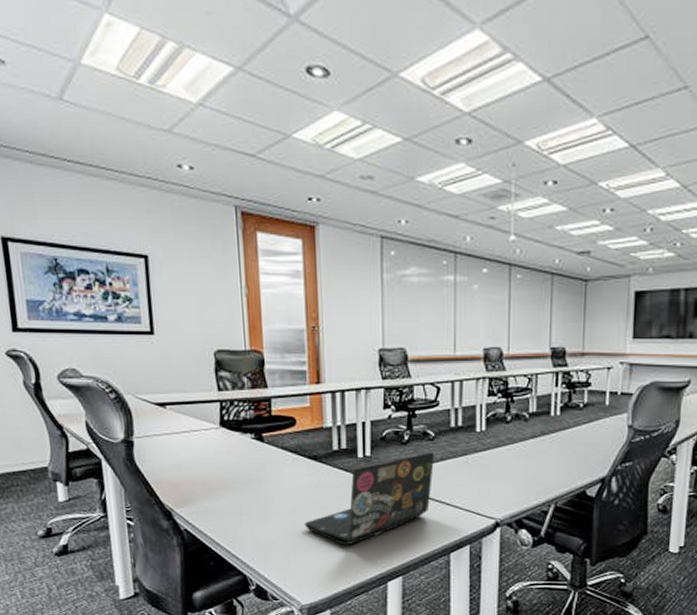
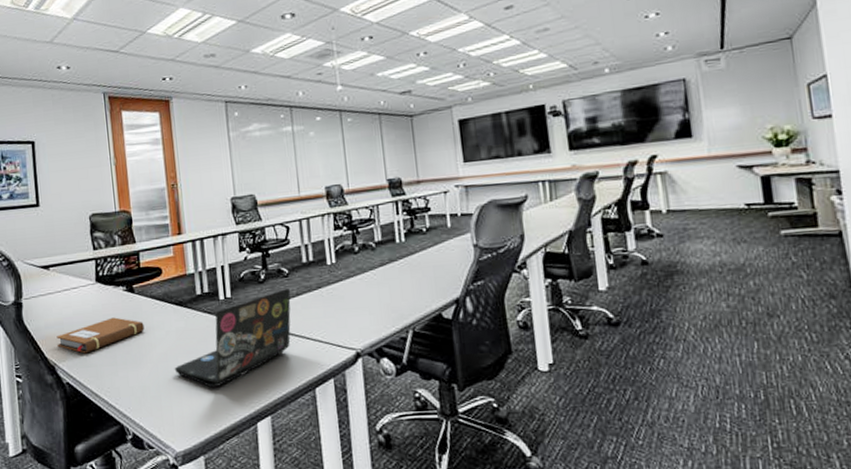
notebook: none [173,466,273,501] -> present [56,317,144,354]

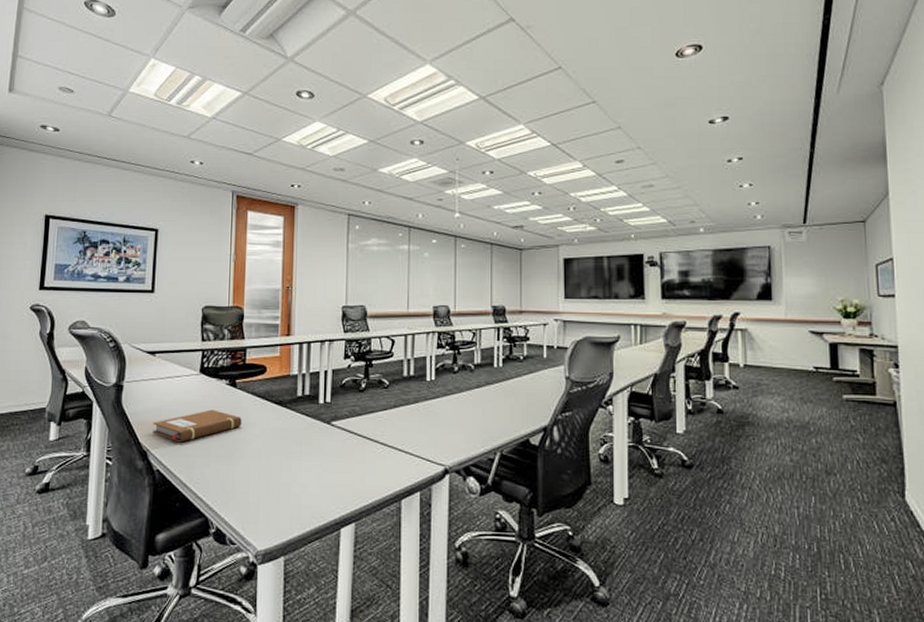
laptop: present [174,288,291,388] -> none [266,399,388,490]

